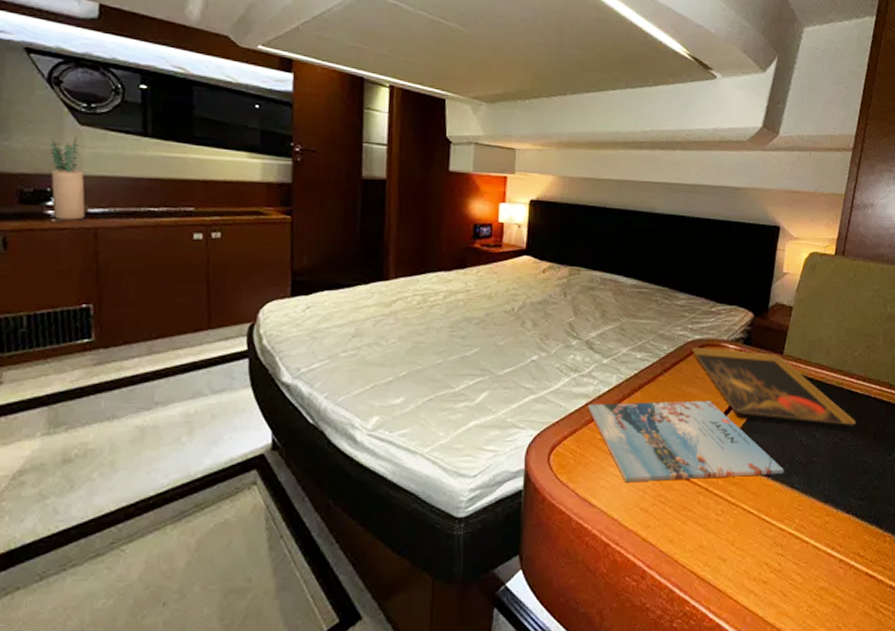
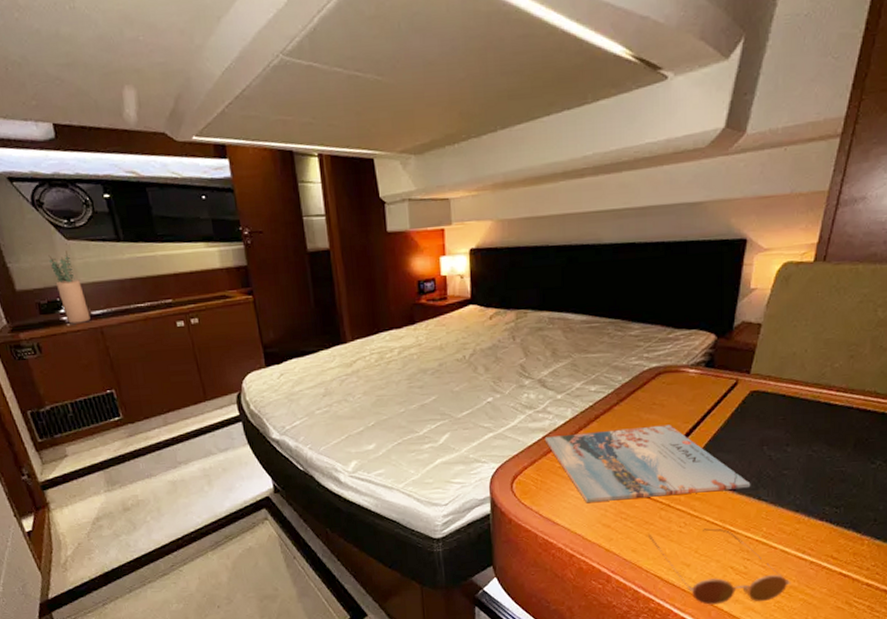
sunglasses: none [686,517,822,609] -> present [648,528,791,605]
decorative tray: present [692,347,856,430] -> none [648,373,834,443]

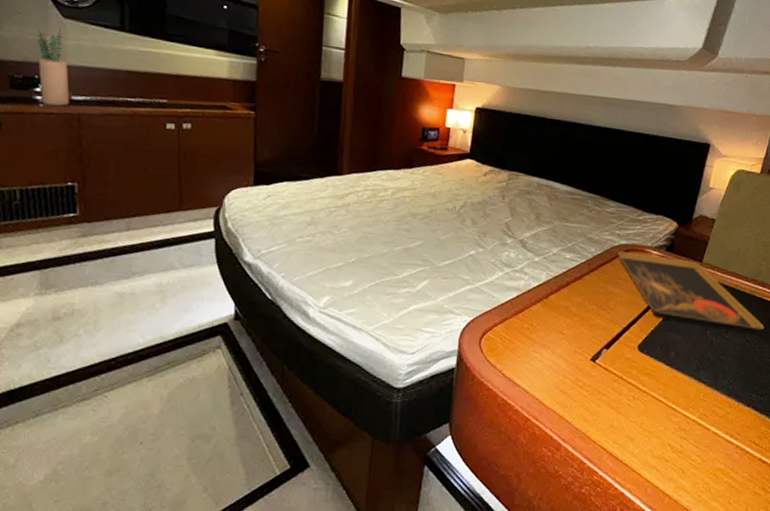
magazine: present [544,424,751,502] -> none [517,296,694,369]
decorative tray: none [648,373,834,443] -> present [617,251,765,334]
sunglasses: present [648,528,791,605] -> none [600,403,719,482]

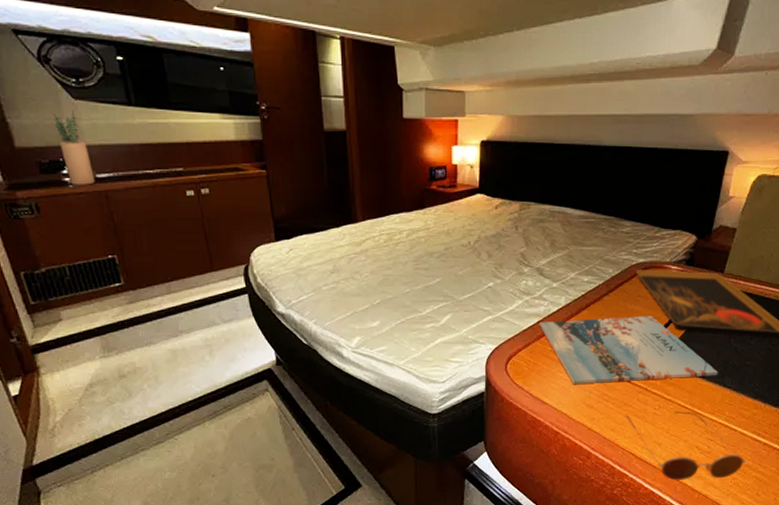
magazine: none [517,296,694,369] -> present [539,315,718,384]
sunglasses: none [600,403,719,482] -> present [626,411,747,481]

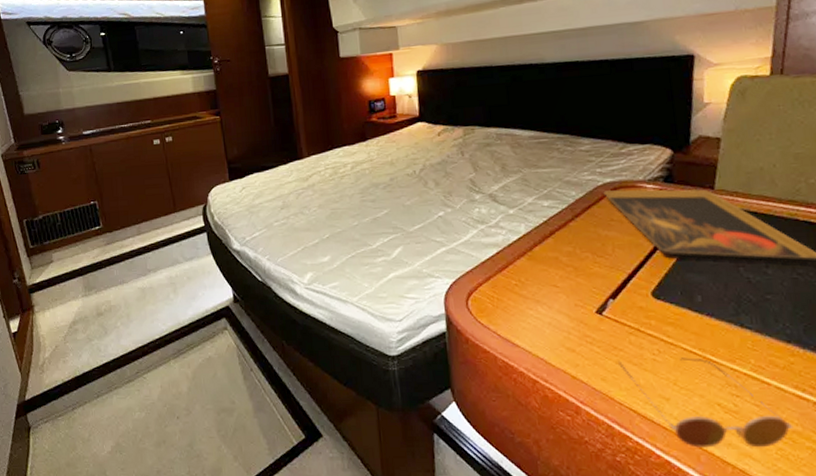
vase: present [53,110,95,187] -> none [52,80,82,143]
magazine: present [539,315,718,384] -> none [498,242,730,323]

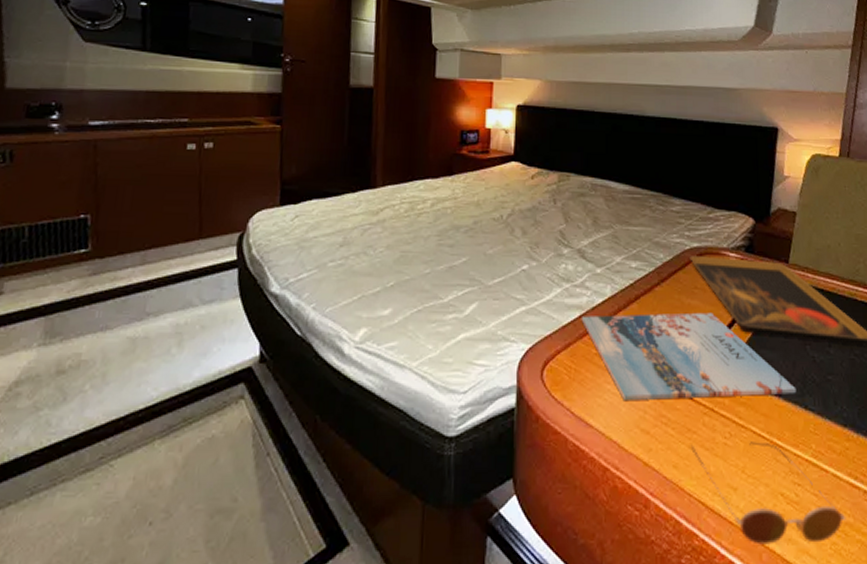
magazine: none [498,242,730,323] -> present [581,312,797,400]

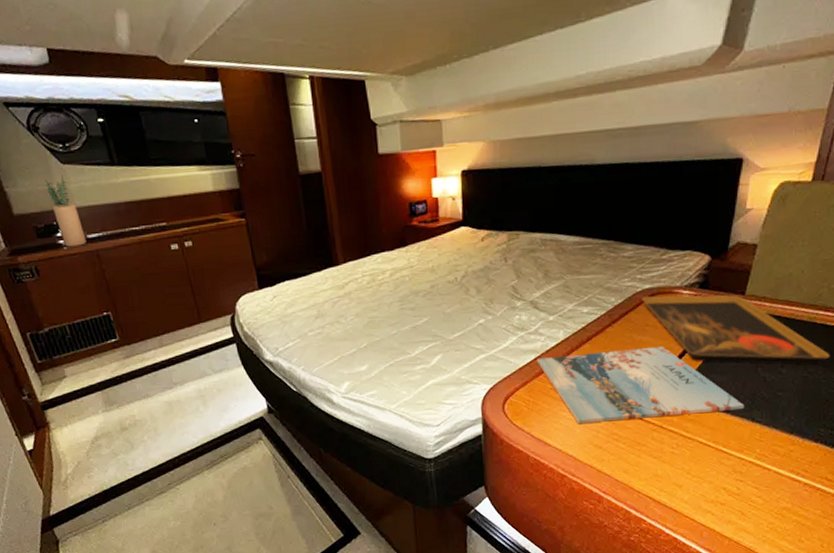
vase: none [55,53,87,134] -> present [44,175,87,248]
sunglasses: present [691,442,846,545] -> none [640,449,784,526]

